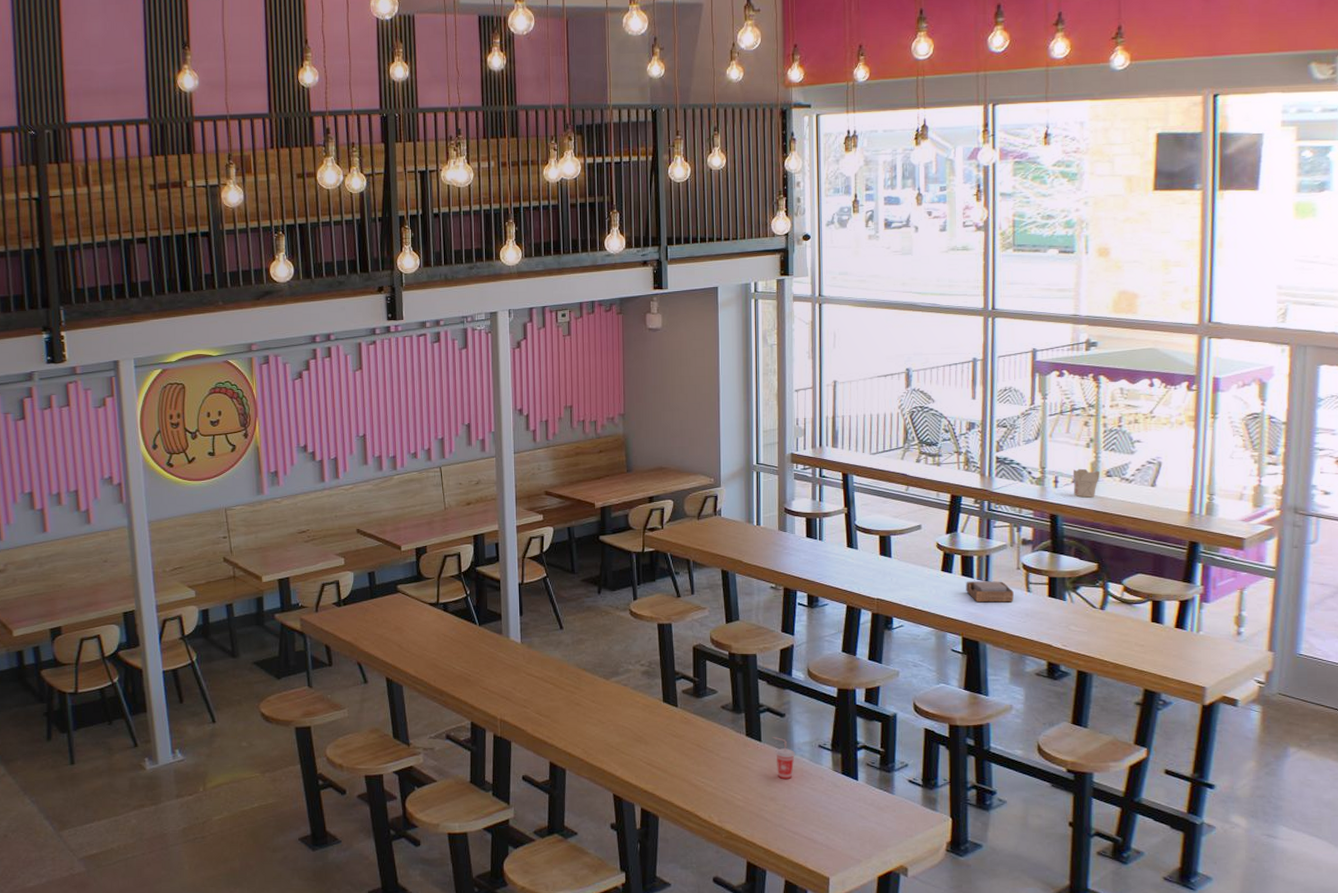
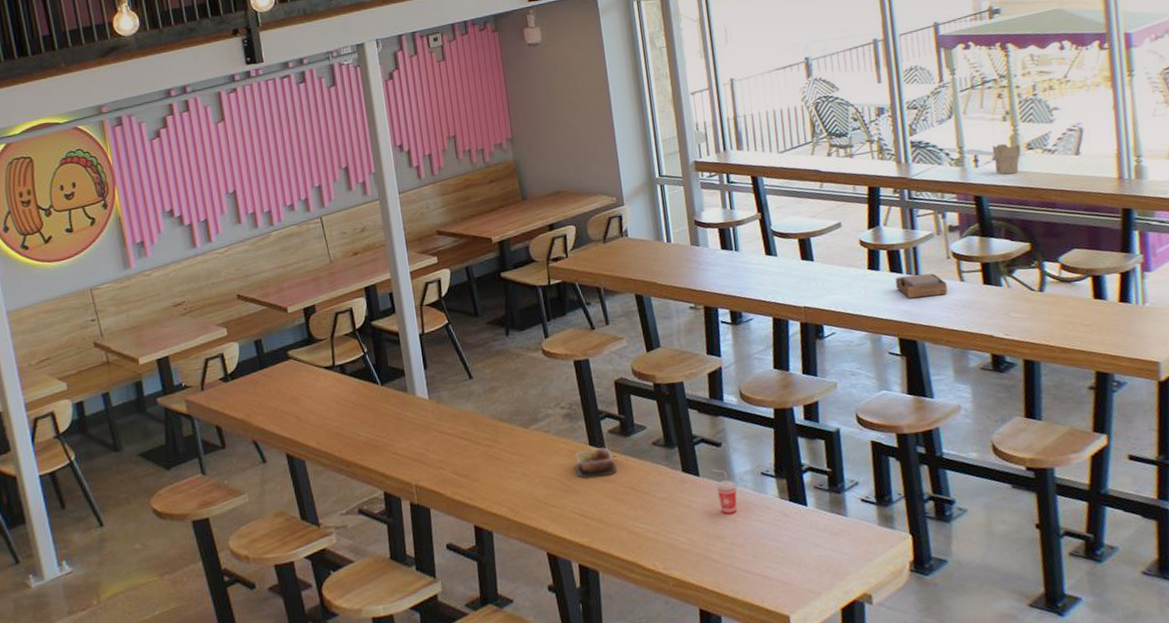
takeout container: none [646,705,687,732] -> present [574,447,618,479]

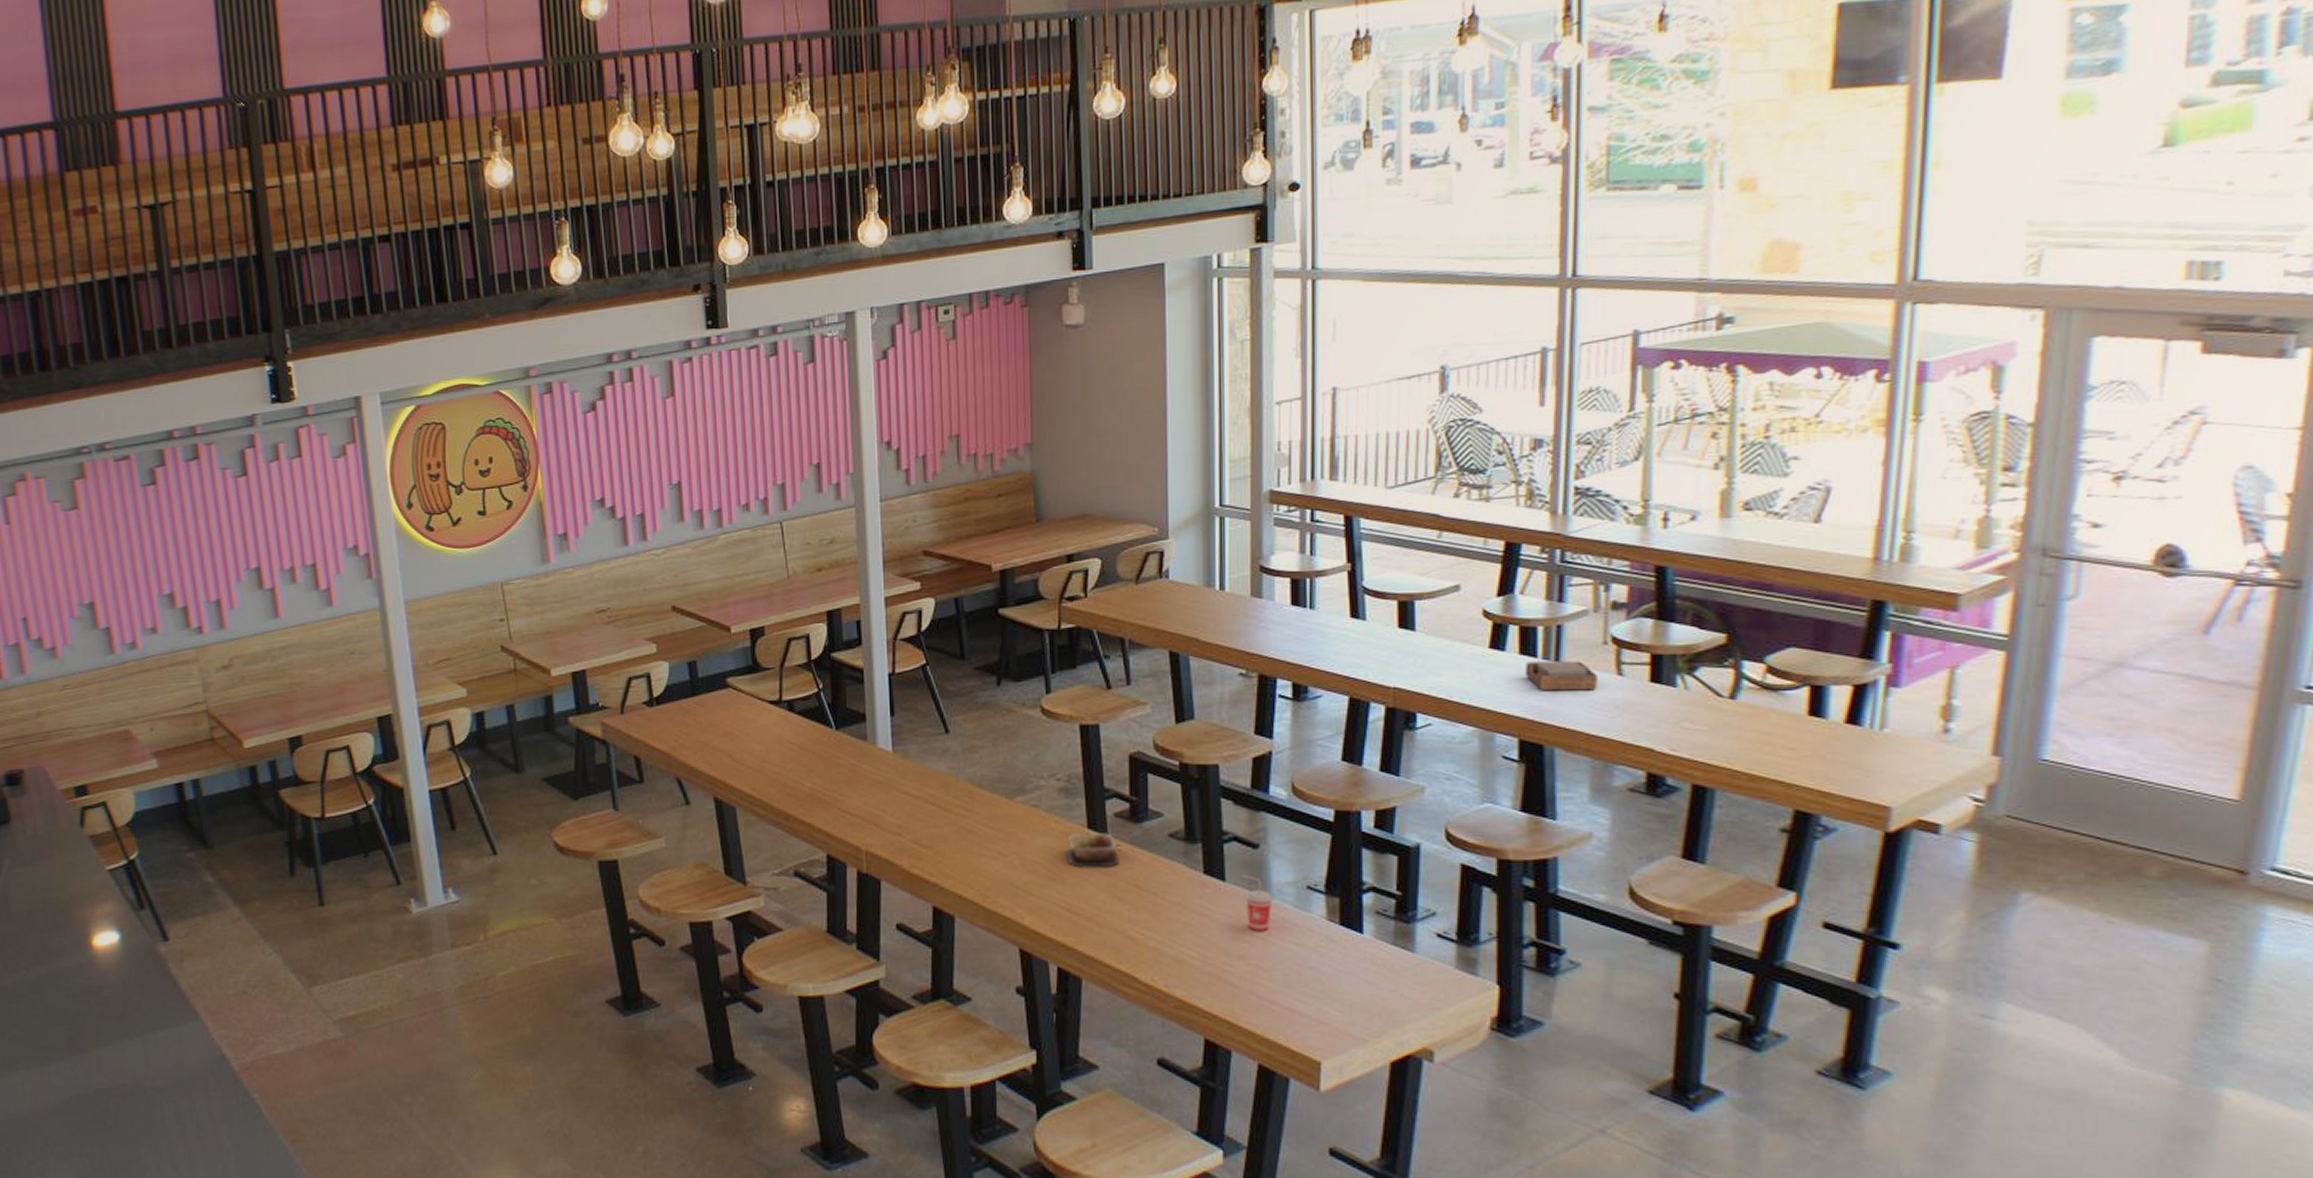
takeout container: present [992,143,1021,175] -> none [1691,499,1733,541]

